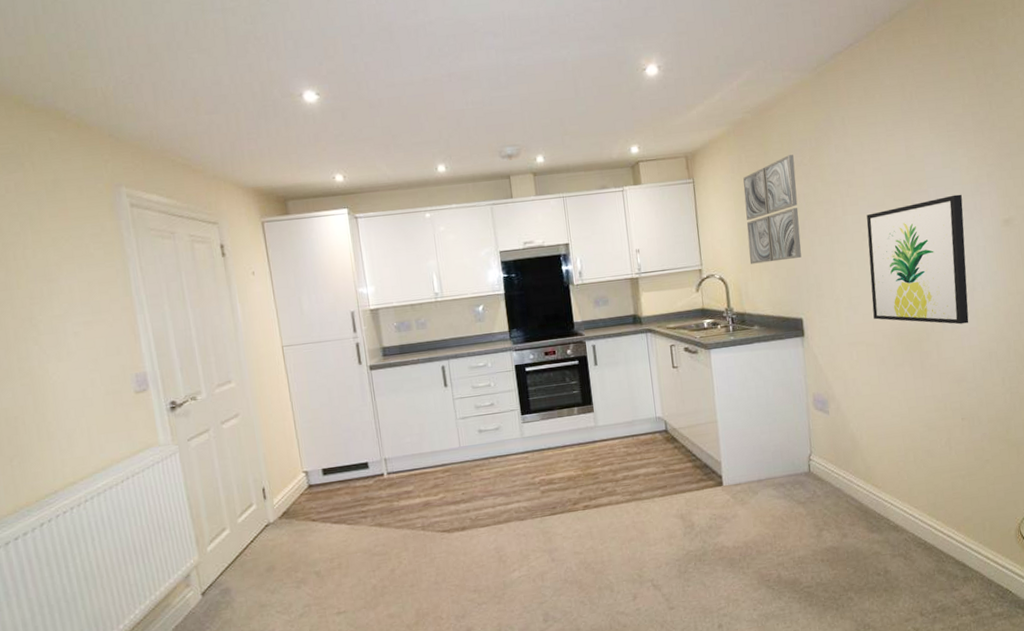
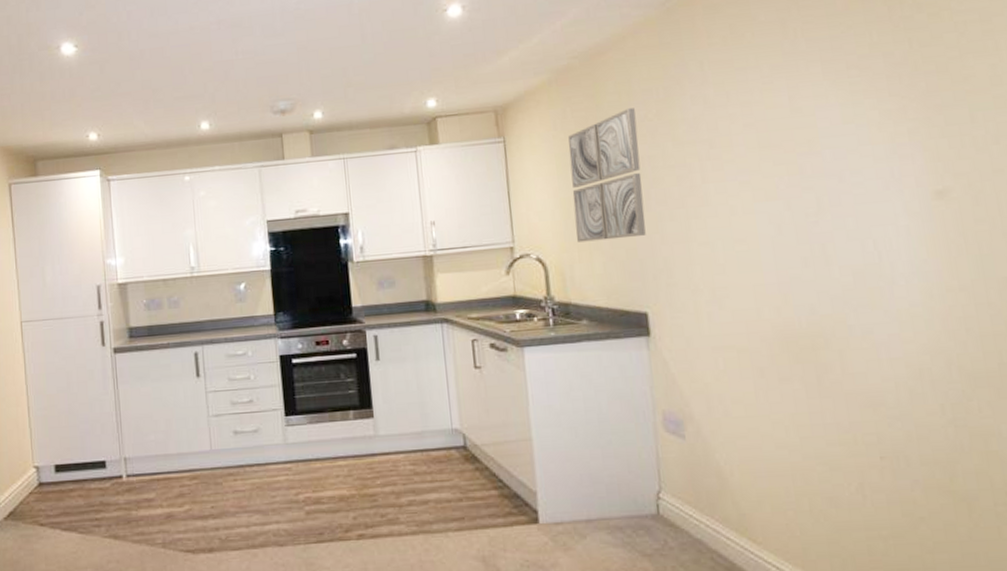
wall art: present [866,194,969,325] -> none [735,157,887,329]

